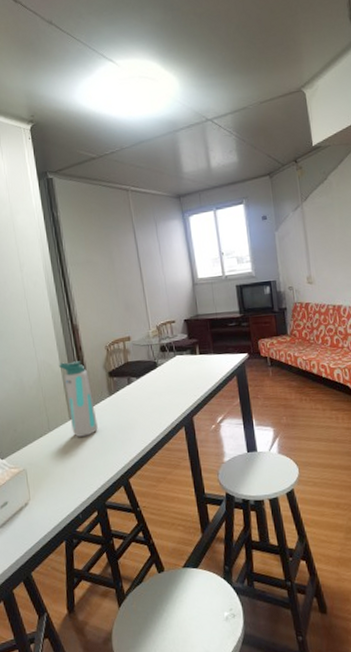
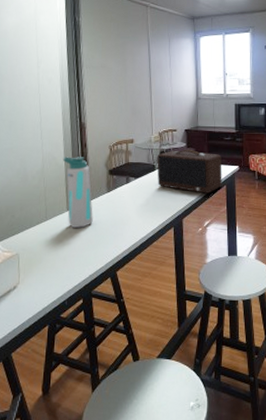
speaker: none [157,340,232,387] -> present [157,149,222,193]

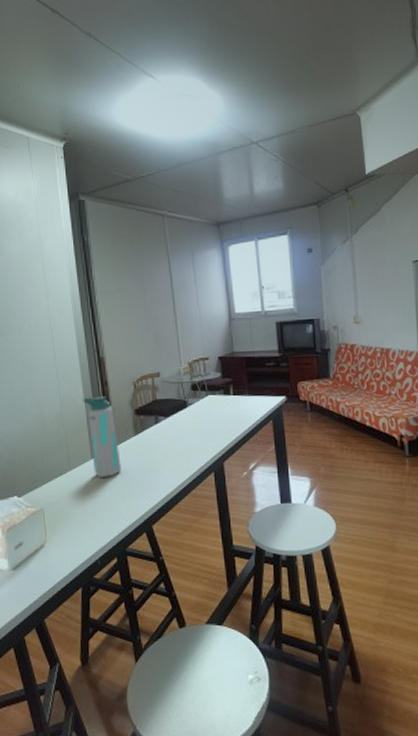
speaker: present [157,149,222,193] -> none [188,379,268,431]

